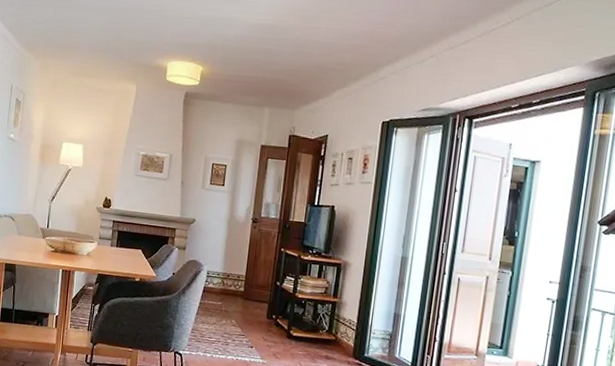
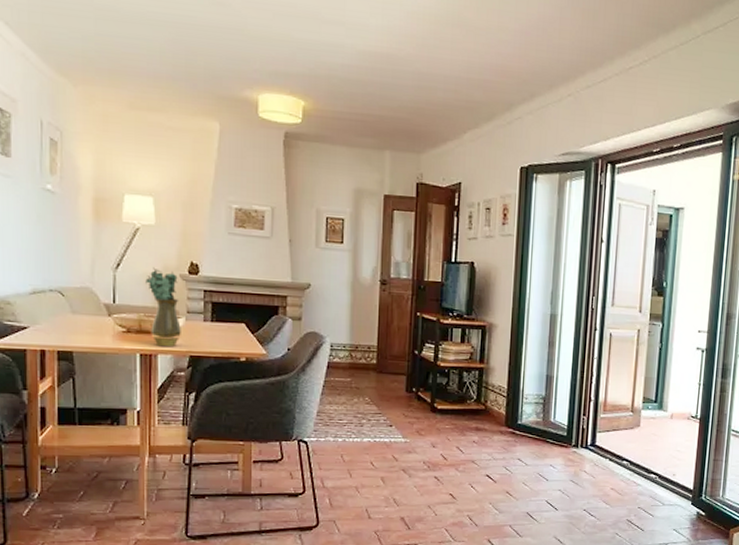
vase: none [71,201,95,266] -> present [145,267,181,347]

